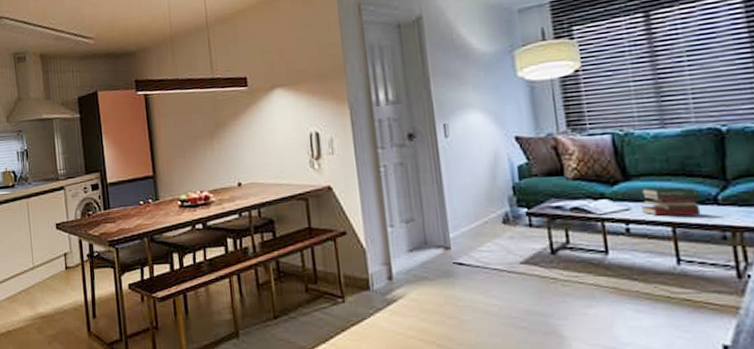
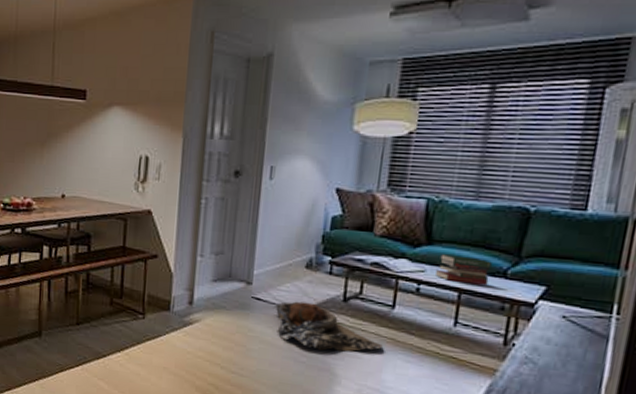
dog bed: none [478,260,606,311] -> present [273,301,383,352]

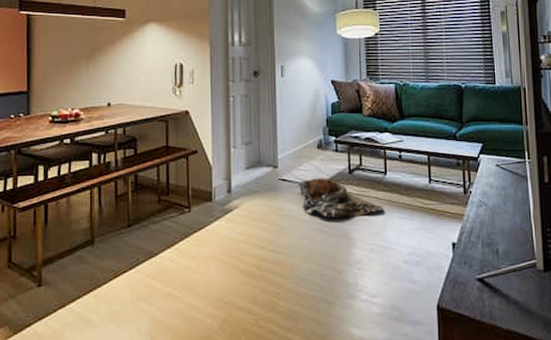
books: present [436,254,492,286] -> none [410,126,446,148]

